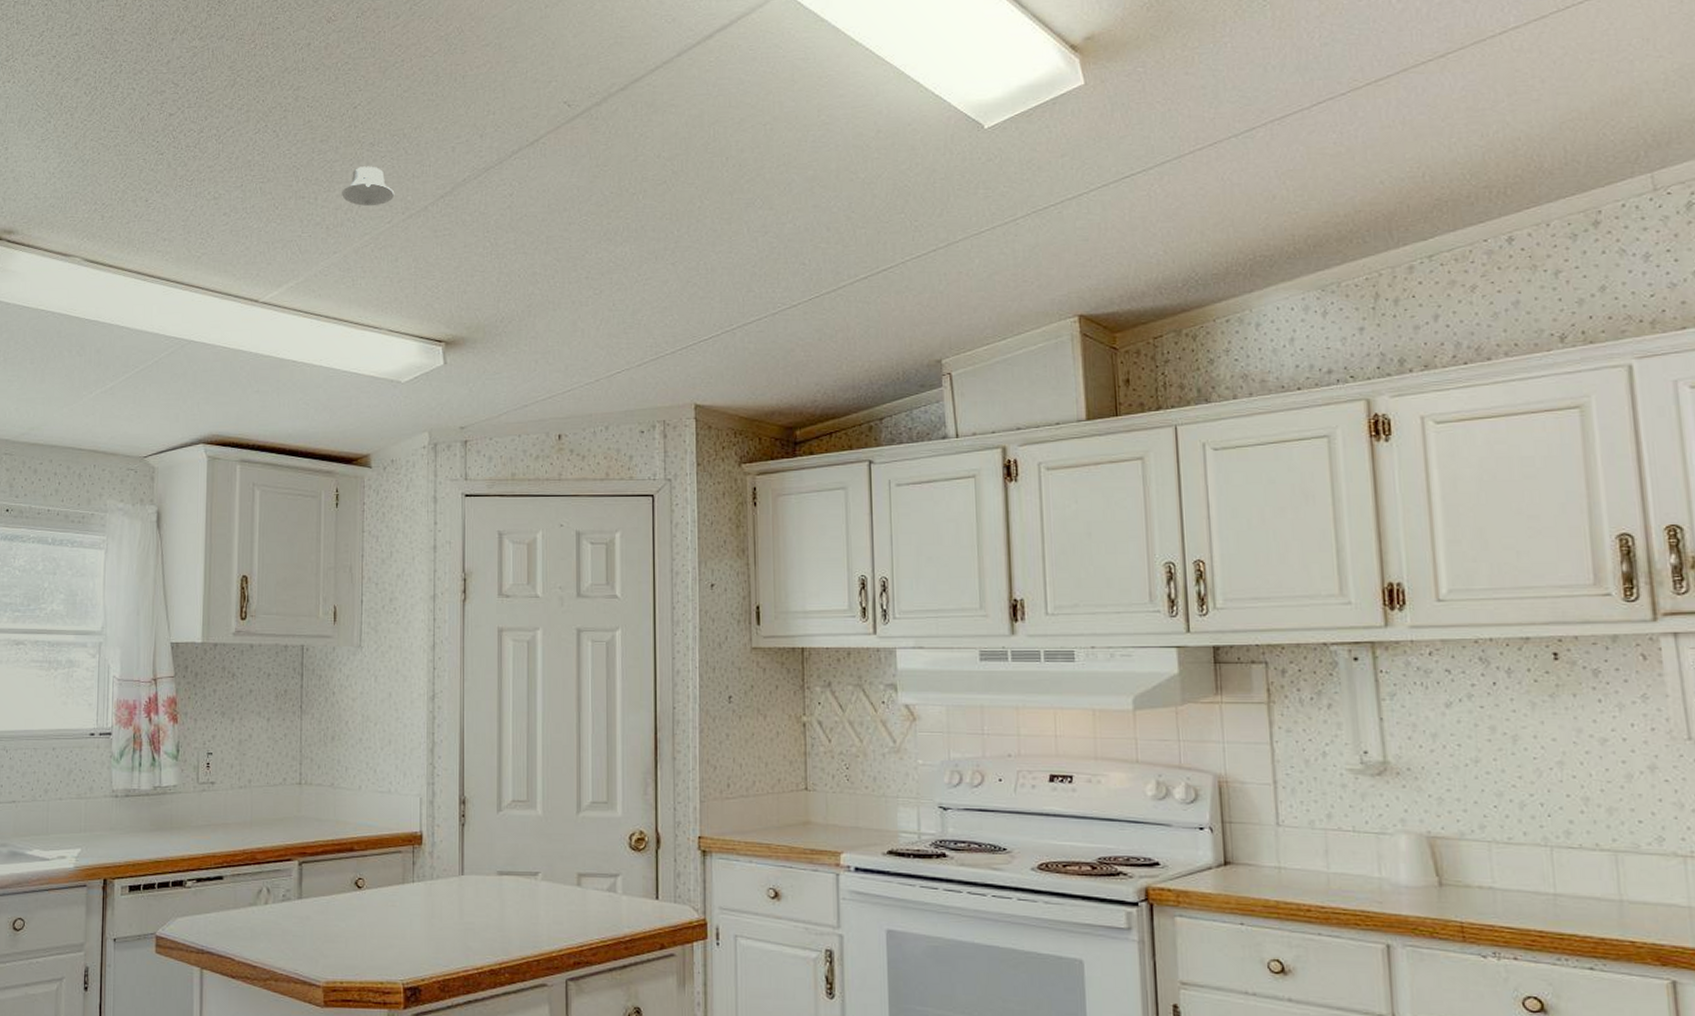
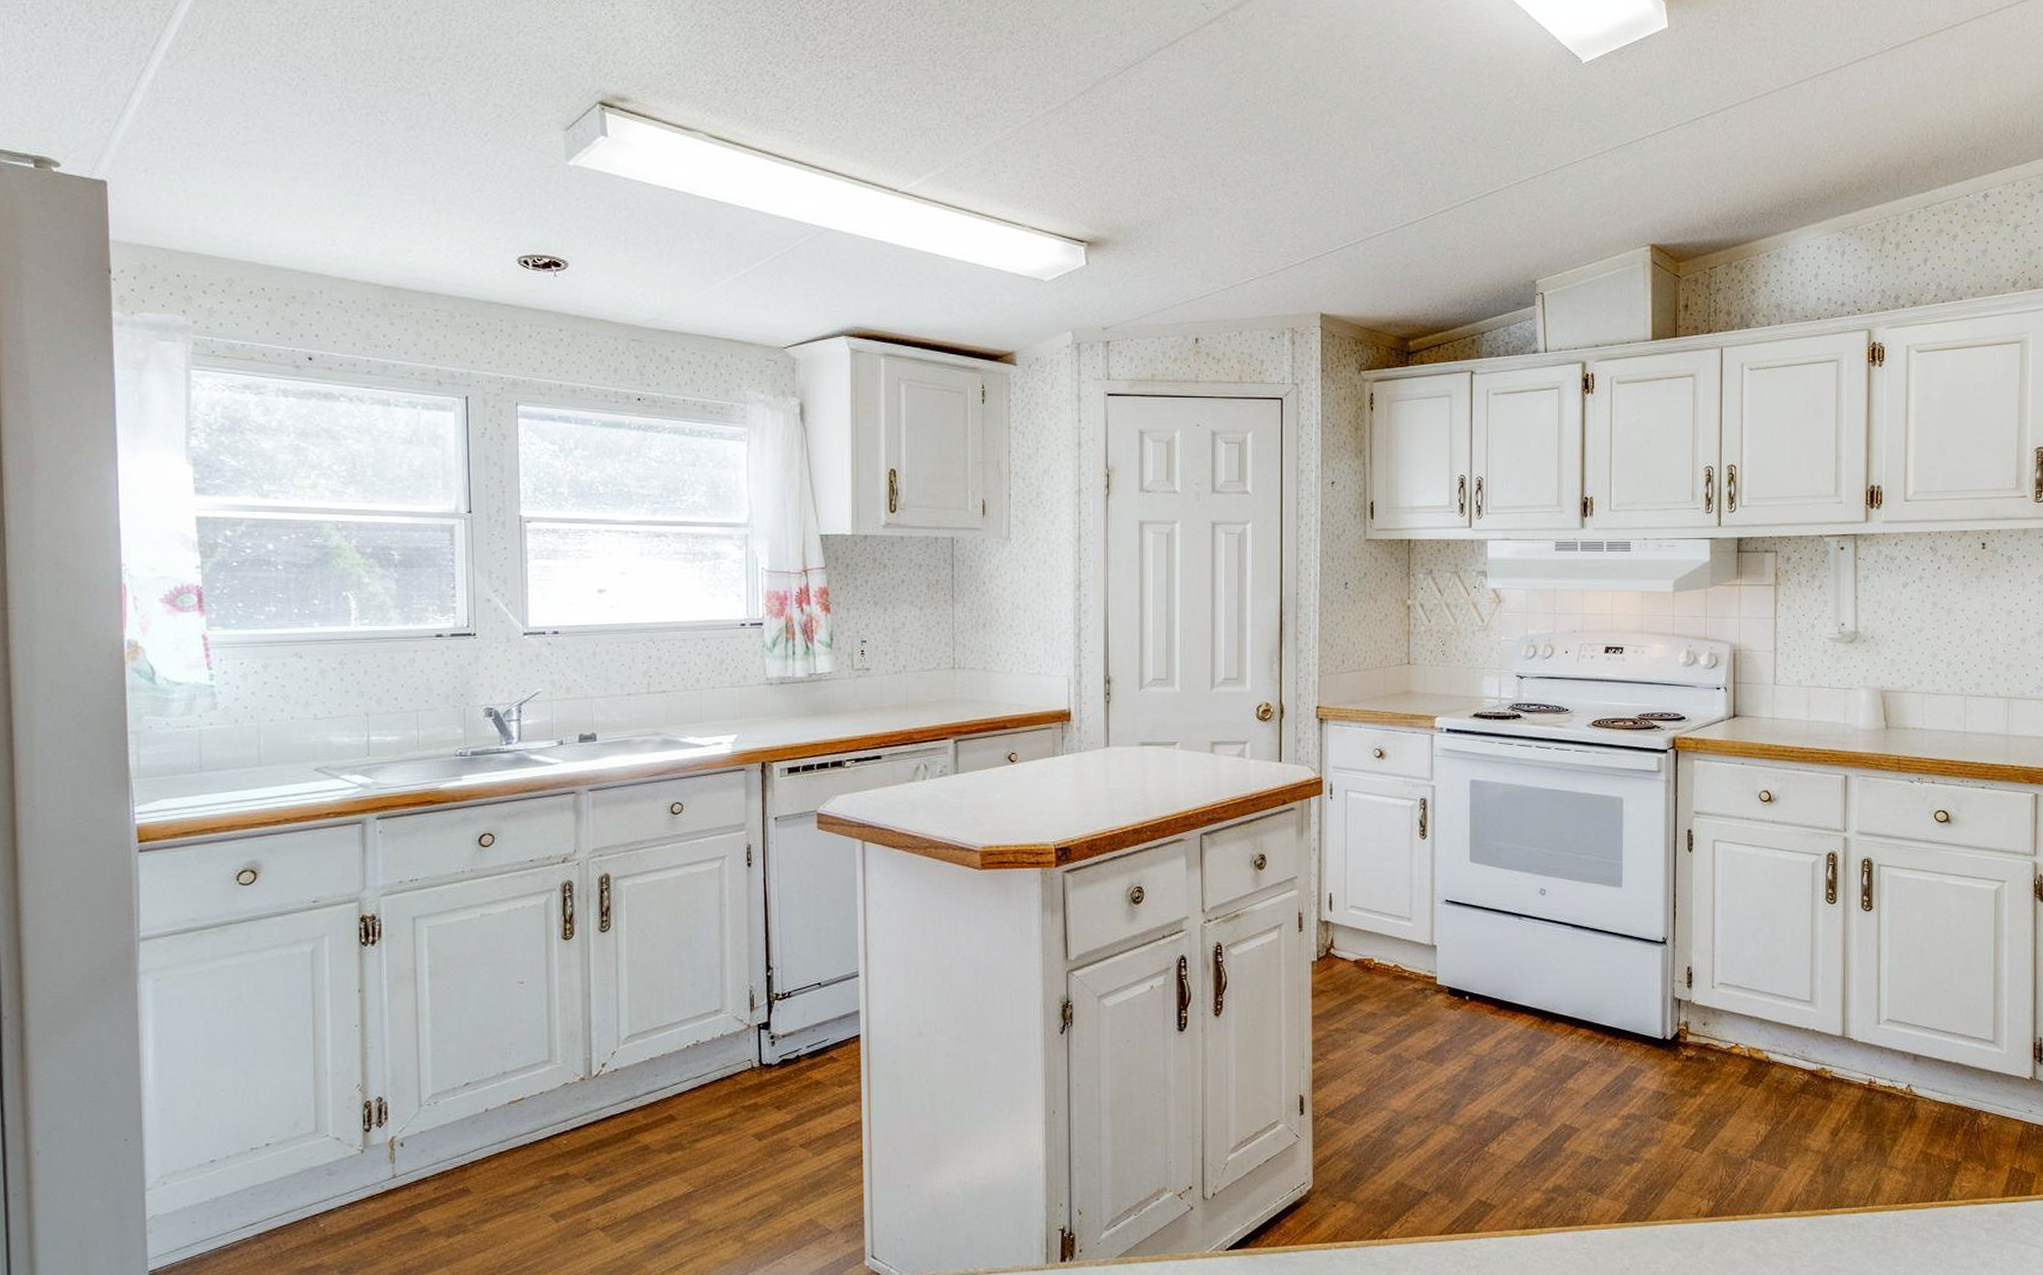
recessed light: present [342,166,395,207] -> none [981,55,1035,98]

